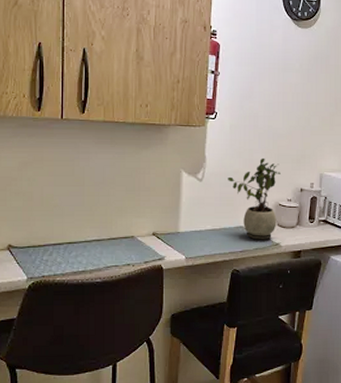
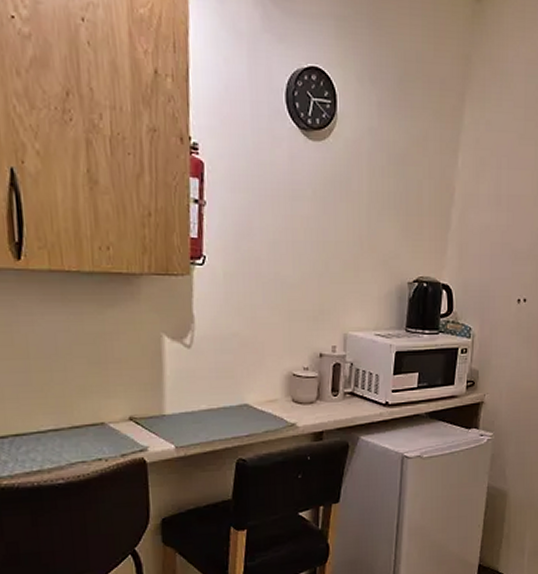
potted plant: present [228,157,281,240] -> none [225,315,293,421]

